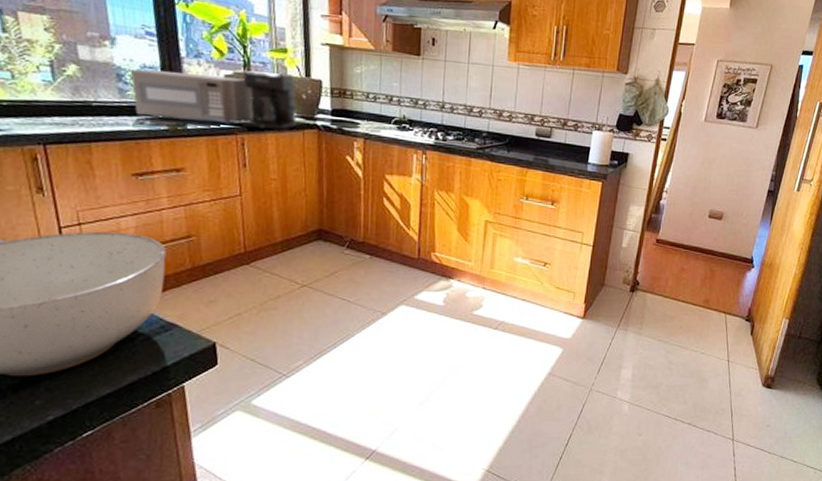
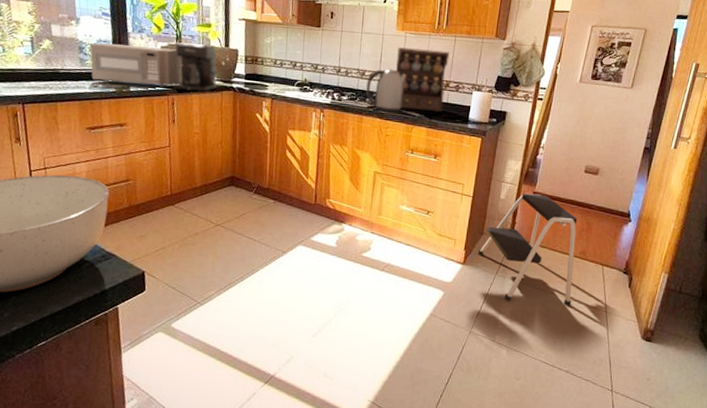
kettle: none [474,105,519,155] -> present [366,68,405,113]
spice rack: none [507,80,568,153] -> present [395,47,450,112]
step stool: none [598,240,701,357] -> present [477,193,578,306]

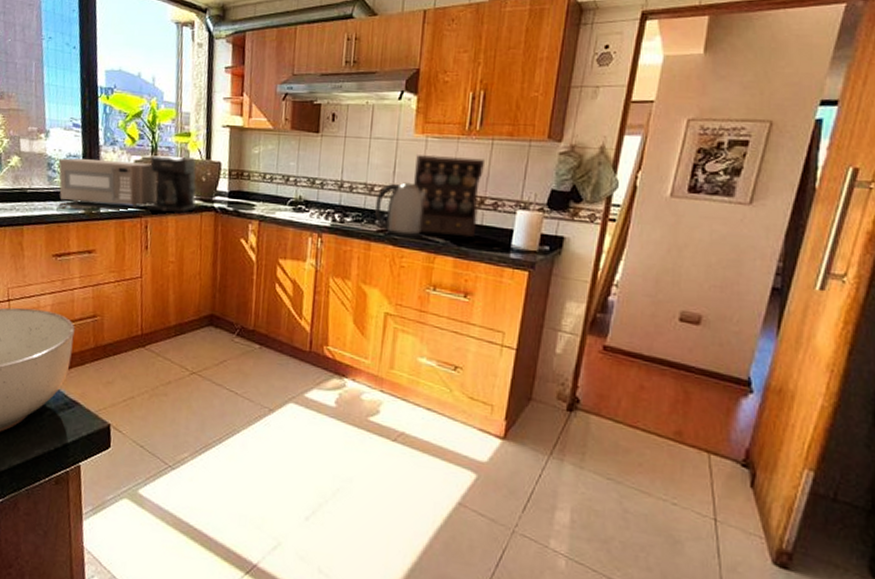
step stool: present [477,193,578,306] -> none [523,346,670,508]

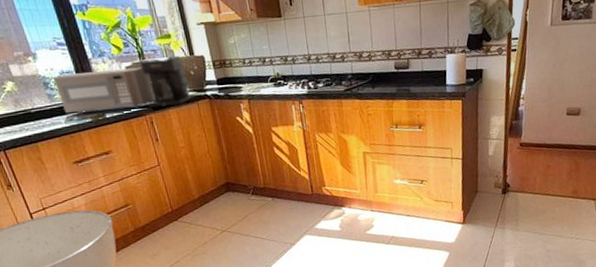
kettle: present [375,182,426,238] -> none [339,47,379,92]
spice rack: present [413,155,486,237] -> none [364,18,419,85]

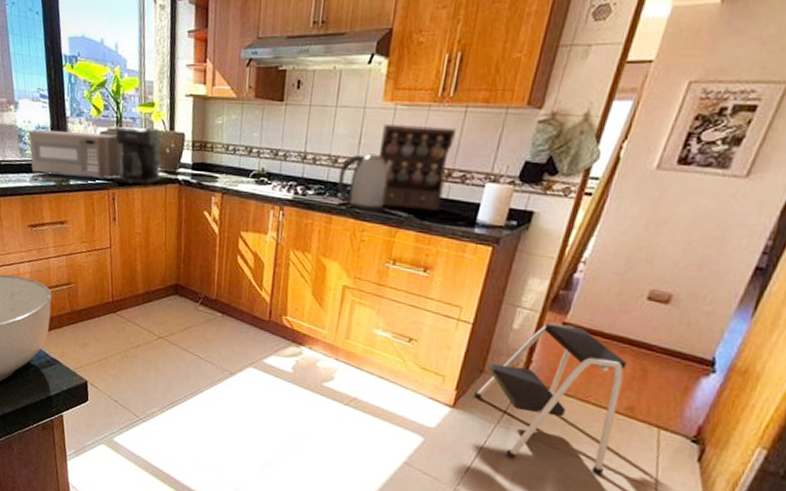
kettle: none [339,47,379,92] -> present [338,153,392,212]
spice rack: none [364,18,419,85] -> present [378,124,457,211]
step stool: none [475,144,570,250] -> present [473,323,628,476]

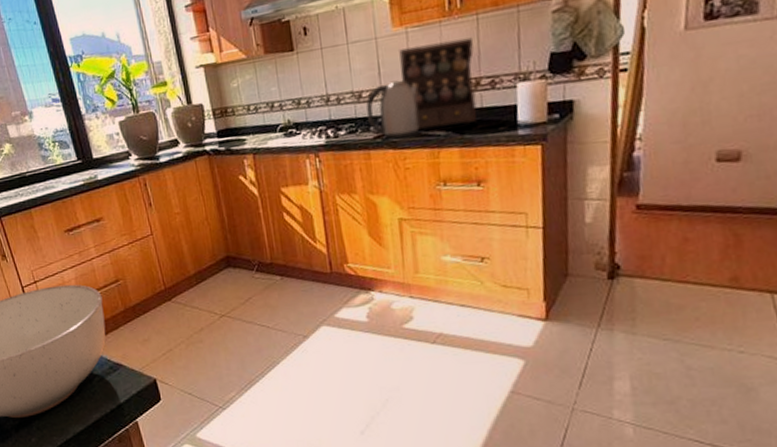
microwave: present [28,130,124,181] -> none [47,121,151,178]
coffee maker: present [113,126,161,186] -> none [134,105,189,169]
step stool: present [473,323,628,476] -> none [564,206,728,362]

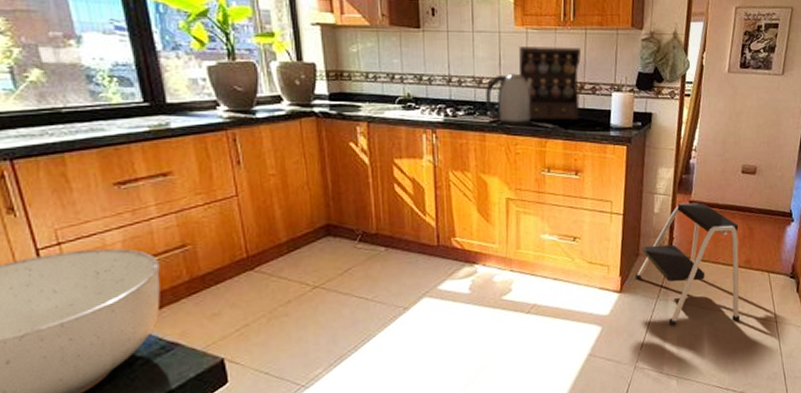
step stool: none [564,206,728,362] -> present [635,202,741,327]

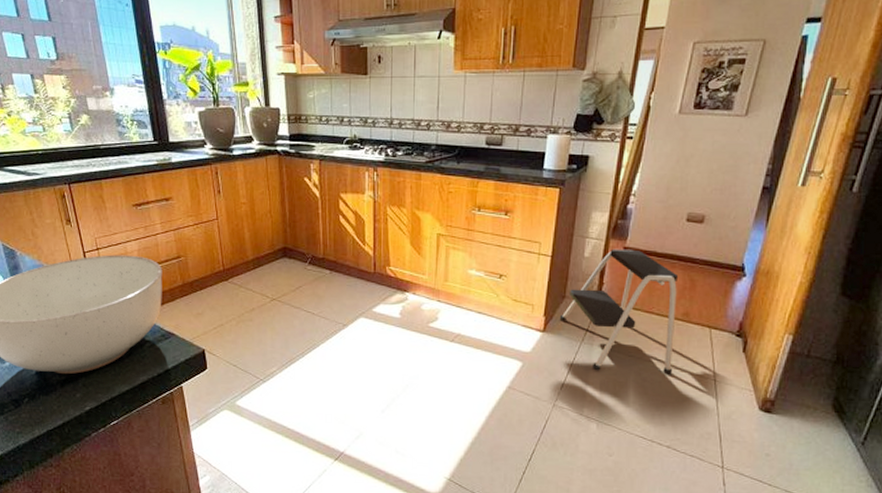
kettle: present [486,73,532,126] -> none [423,116,467,166]
spice rack: present [518,46,582,120] -> none [455,90,519,161]

